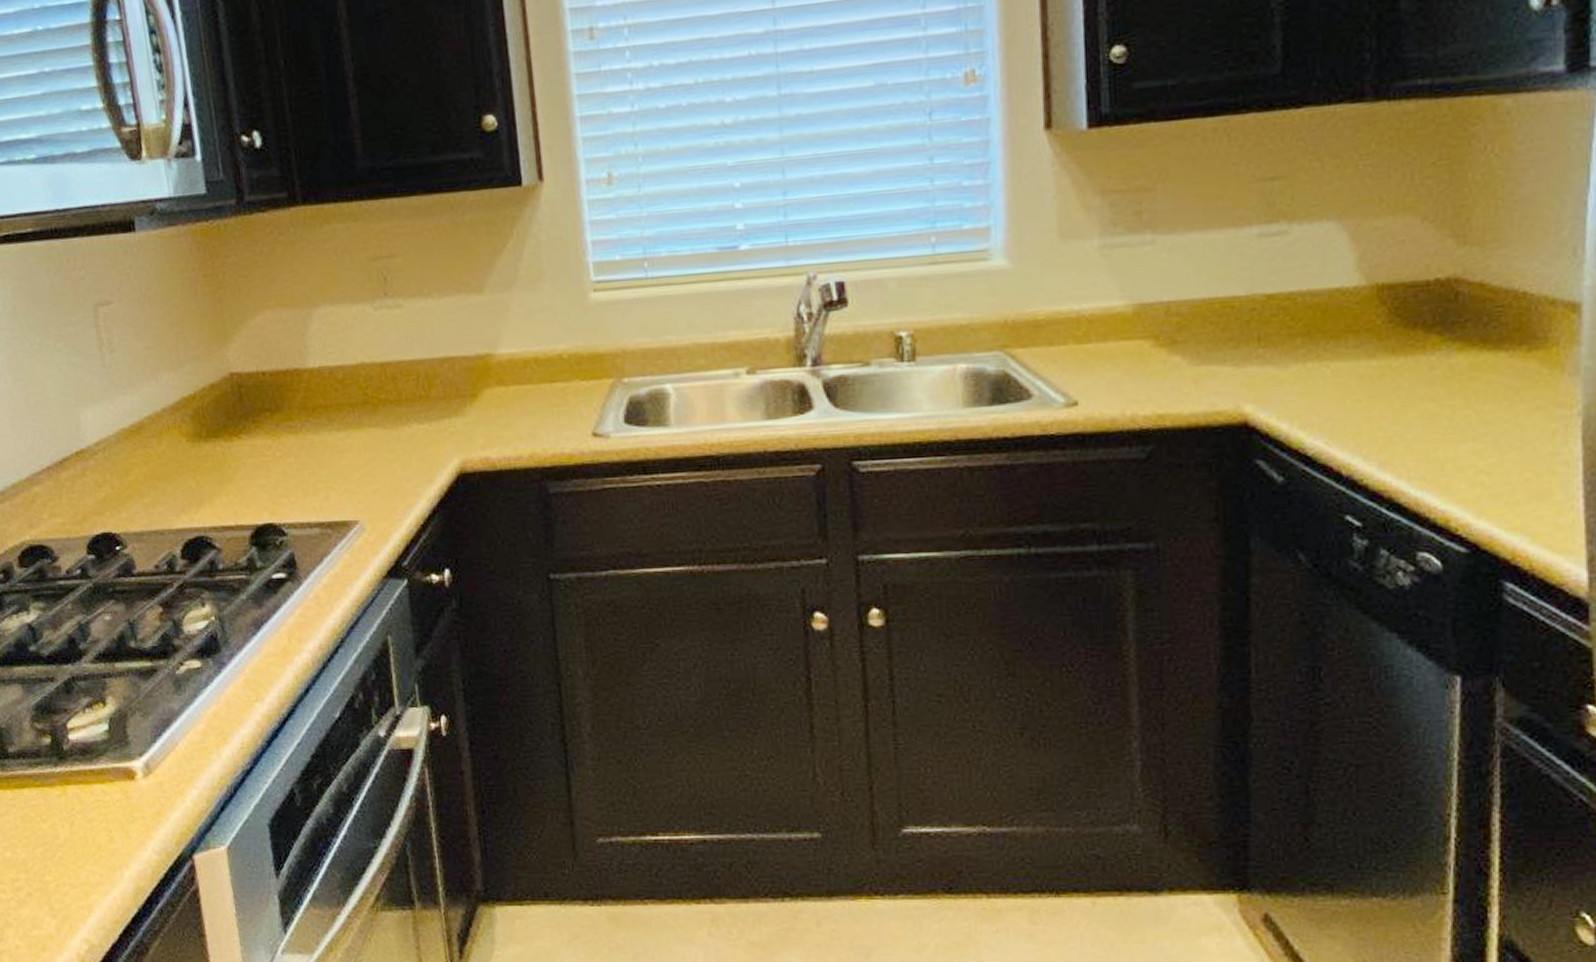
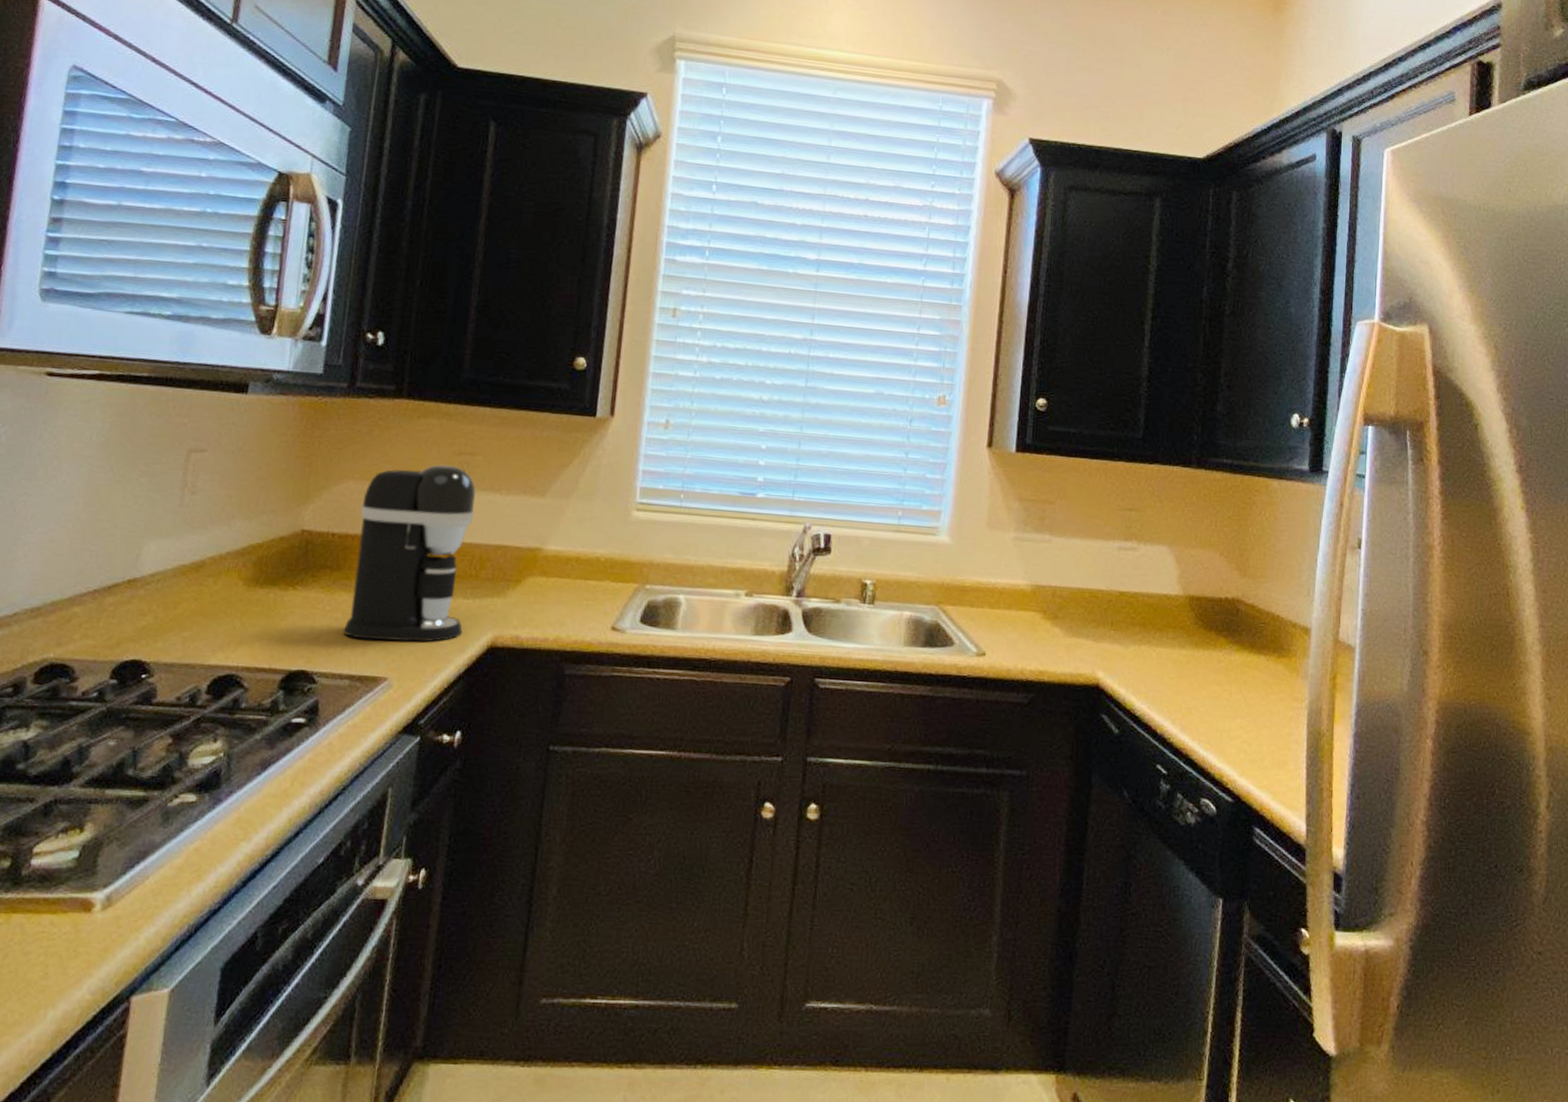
coffee maker: none [284,273,426,483] -> present [343,464,476,643]

